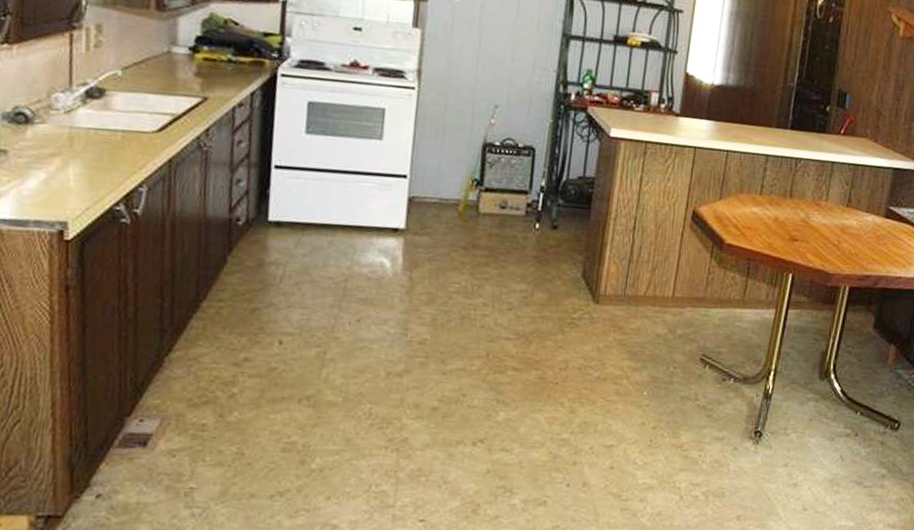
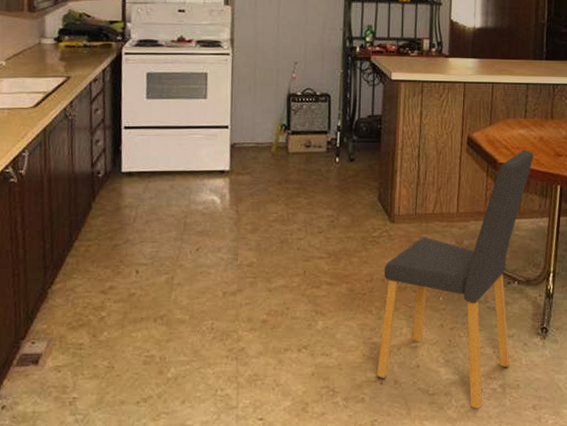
dining chair: none [562,230,766,518] -> present [376,150,534,409]

